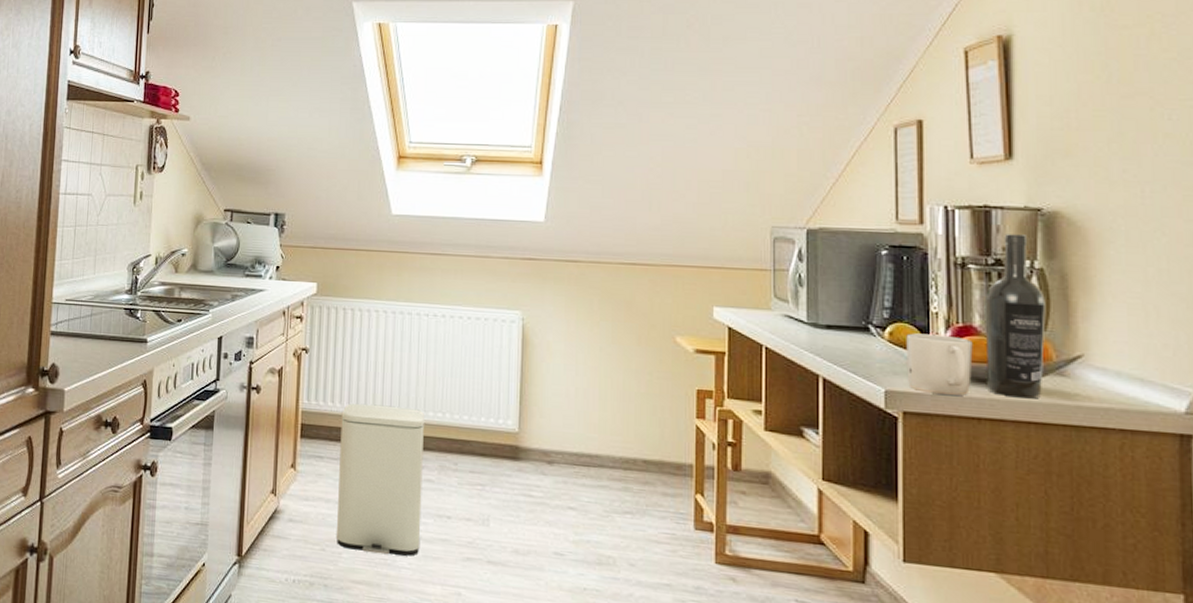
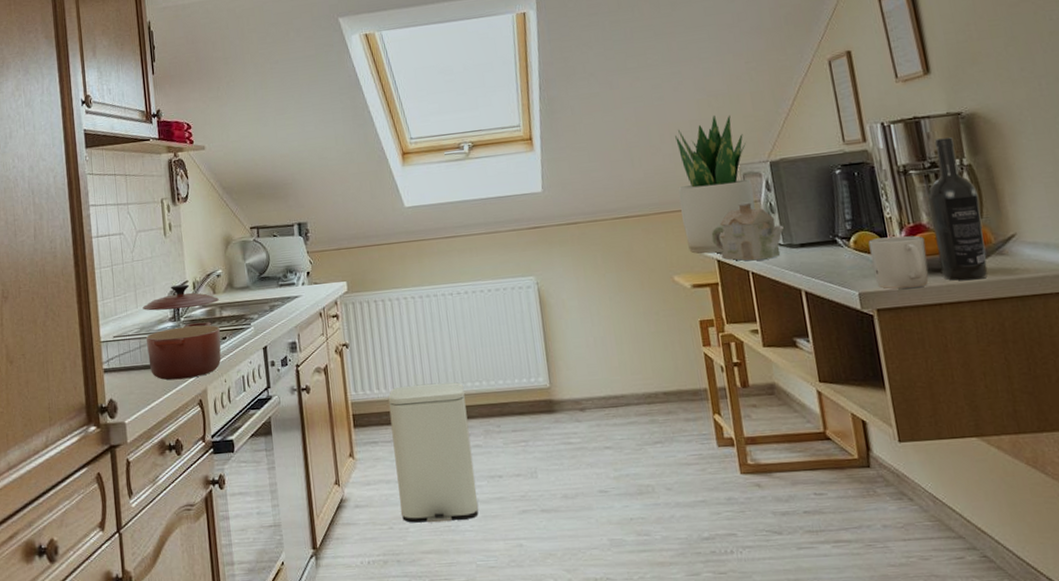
saucepan: none [98,257,180,357] -> present [142,284,222,380]
planter: none [697,169,784,321] -> present [675,115,755,254]
teapot: none [726,269,810,336] -> present [711,202,784,261]

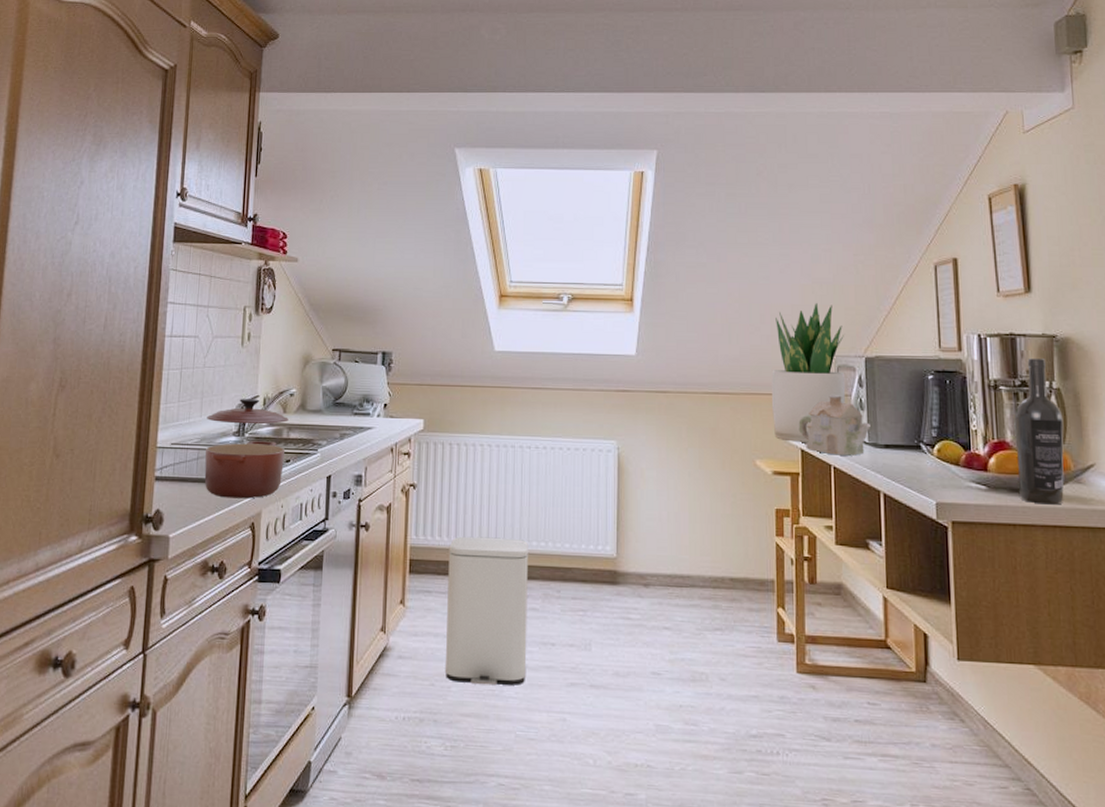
mug: present [868,235,929,289] -> none [951,449,1007,504]

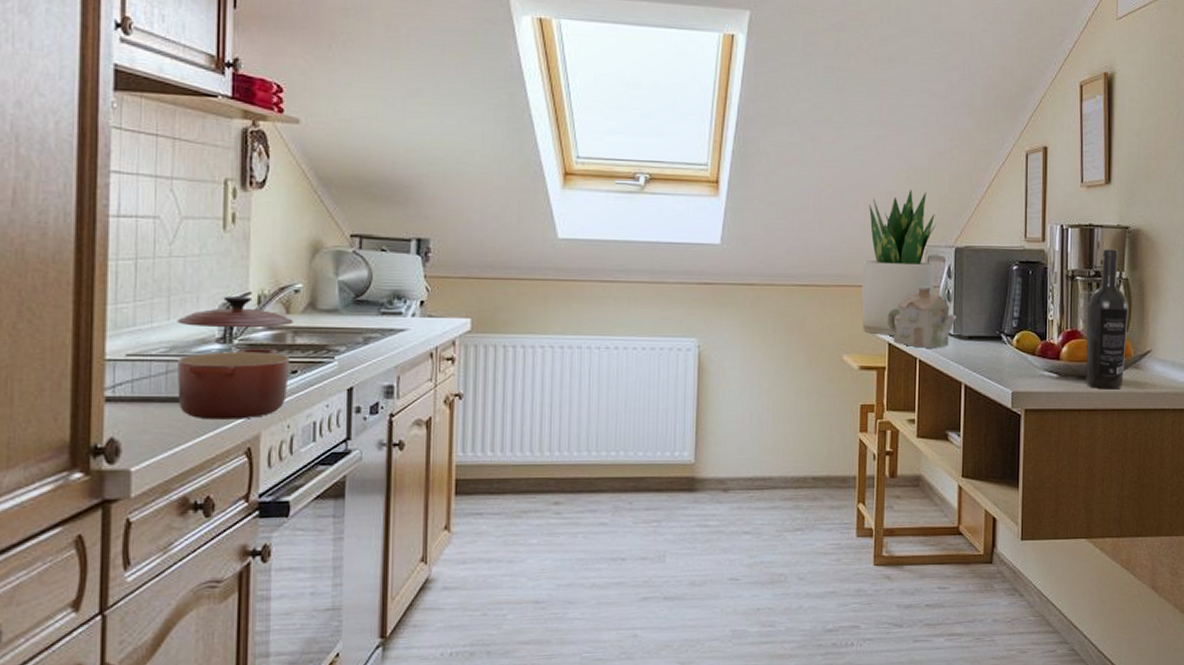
pedal bin: present [444,536,528,686] -> none [499,449,597,610]

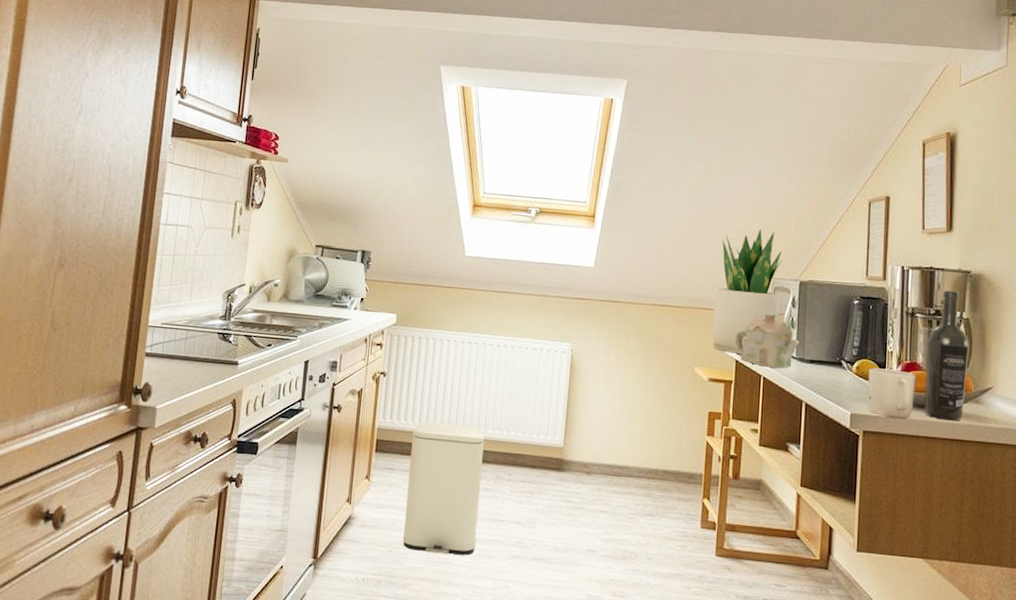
saucepan: present [177,296,293,420] -> none [191,286,272,378]
pedal bin: none [499,449,597,610] -> present [402,421,485,555]
mug: none [1028,339,1077,391] -> present [867,367,916,418]

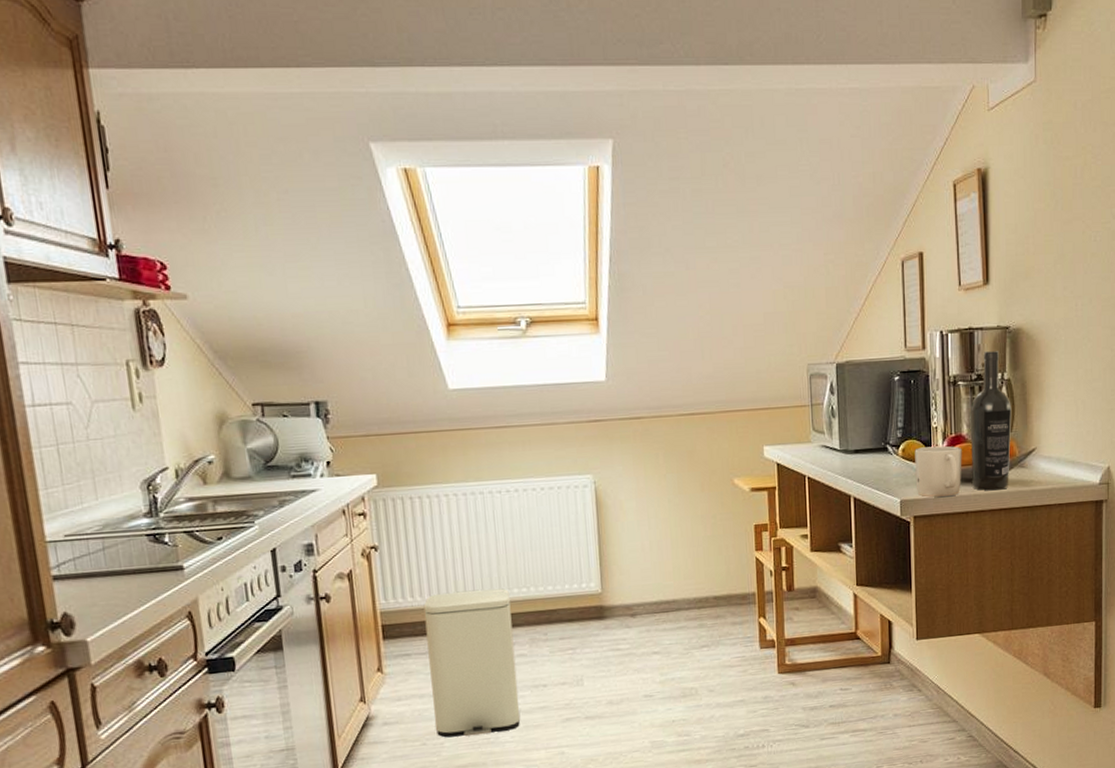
planter: present [712,230,784,355] -> none [746,309,818,457]
teapot: present [735,313,799,368] -> none [773,404,842,466]

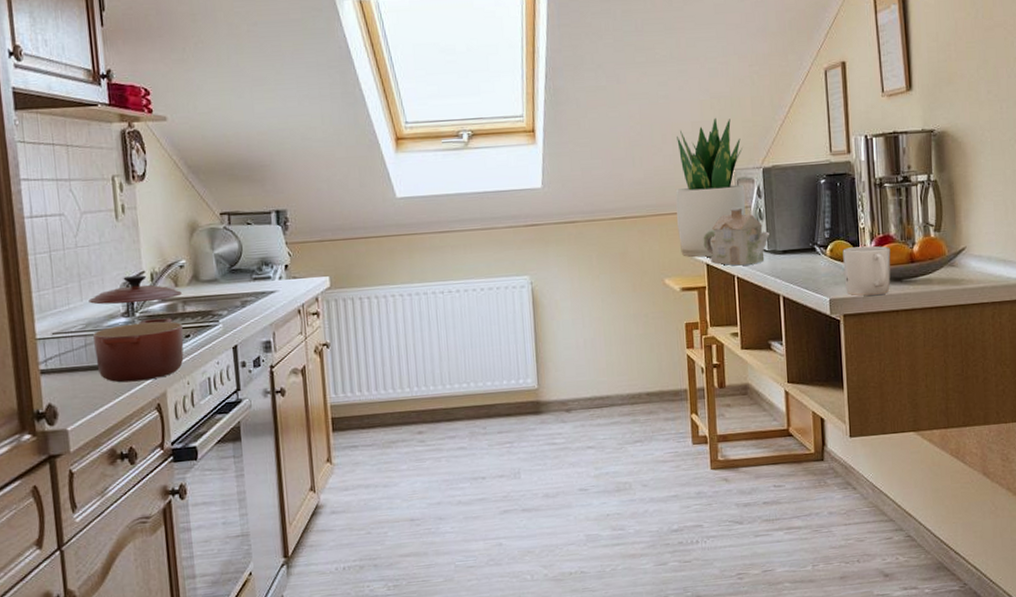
saucepan: none [105,472,217,589] -> present [88,275,184,383]
pedal bin: present [423,588,521,738] -> none [370,384,461,527]
planter: none [746,309,818,457] -> present [675,118,746,258]
teapot: none [773,404,842,466] -> present [703,207,769,266]
wine bottle: present [970,351,1012,491] -> none [897,153,940,290]

